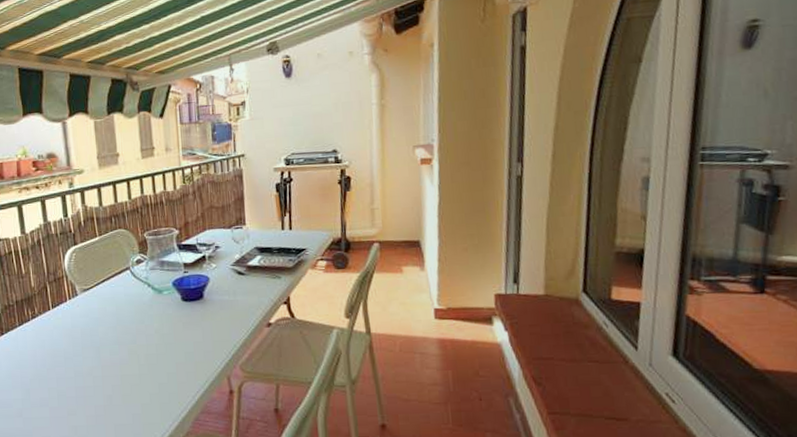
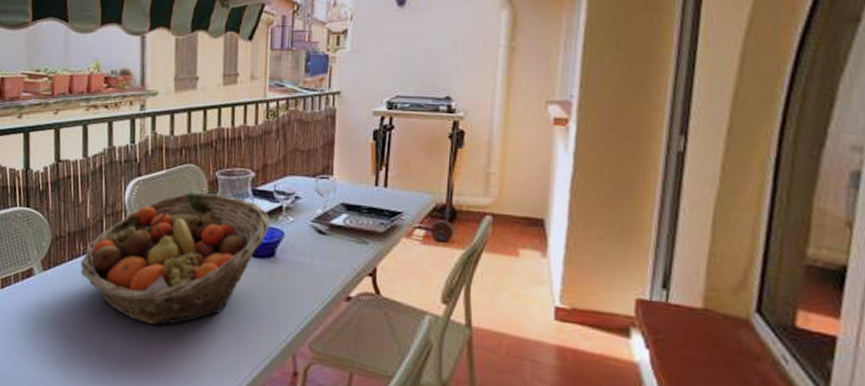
fruit basket: none [31,252,197,370] -> present [80,193,271,325]

